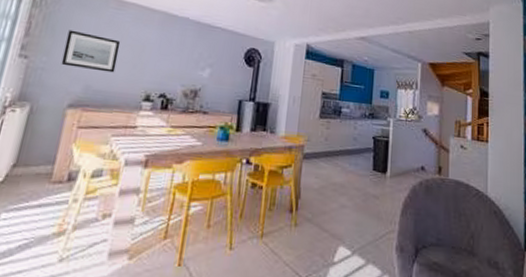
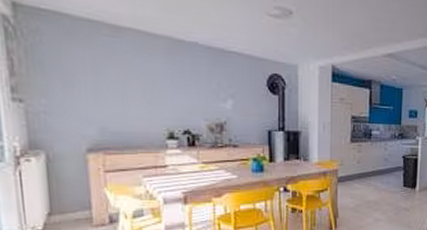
wall art: present [61,30,121,73] -> none [61,65,129,112]

